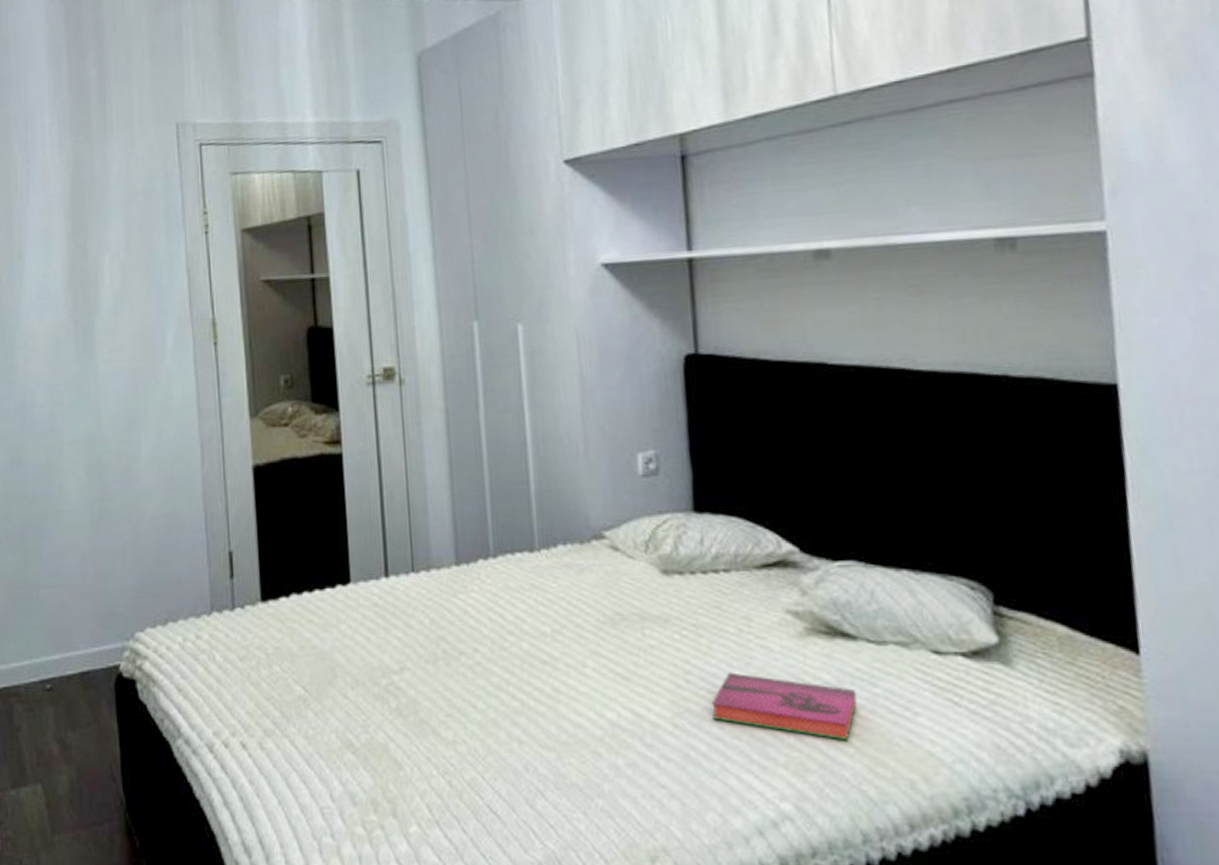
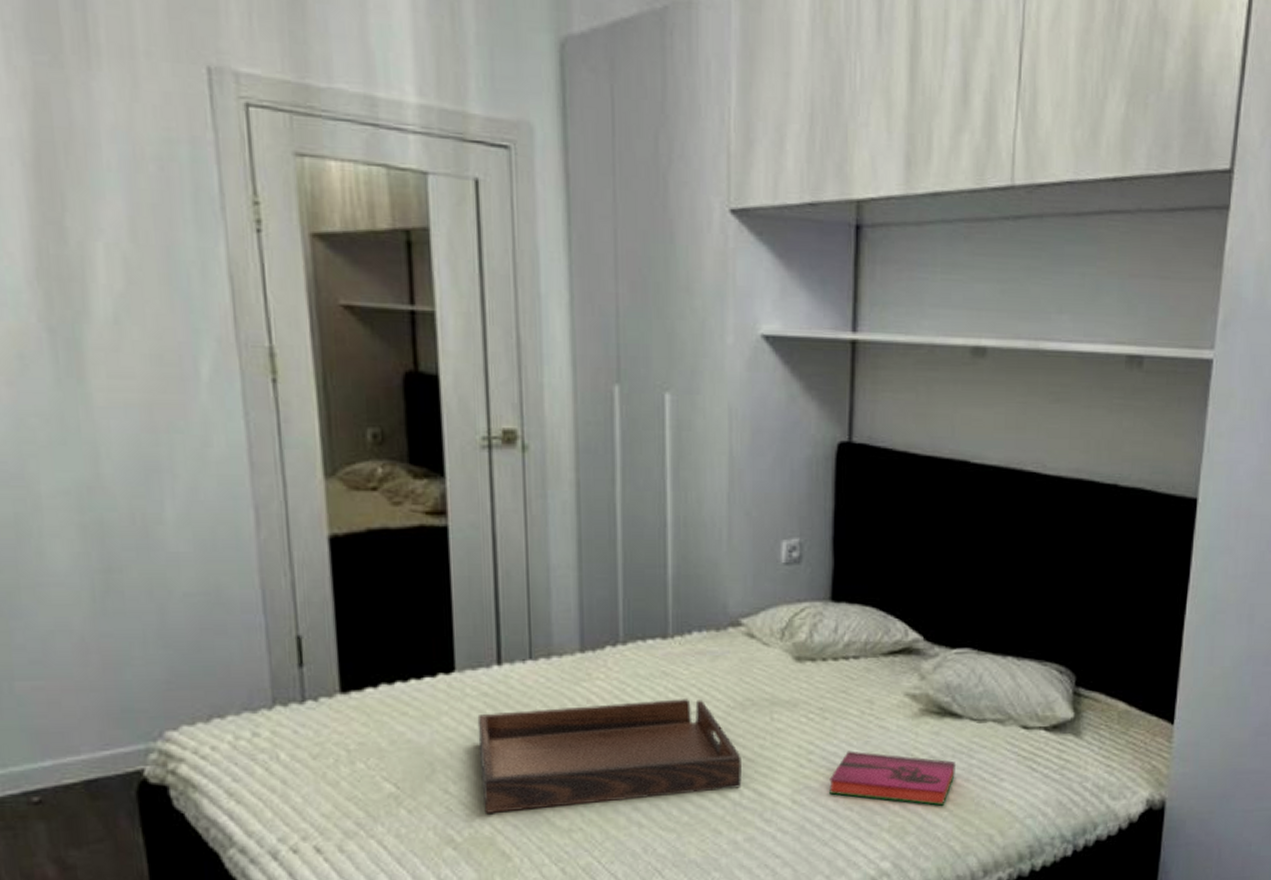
serving tray: none [370,612,618,720] -> present [477,699,742,813]

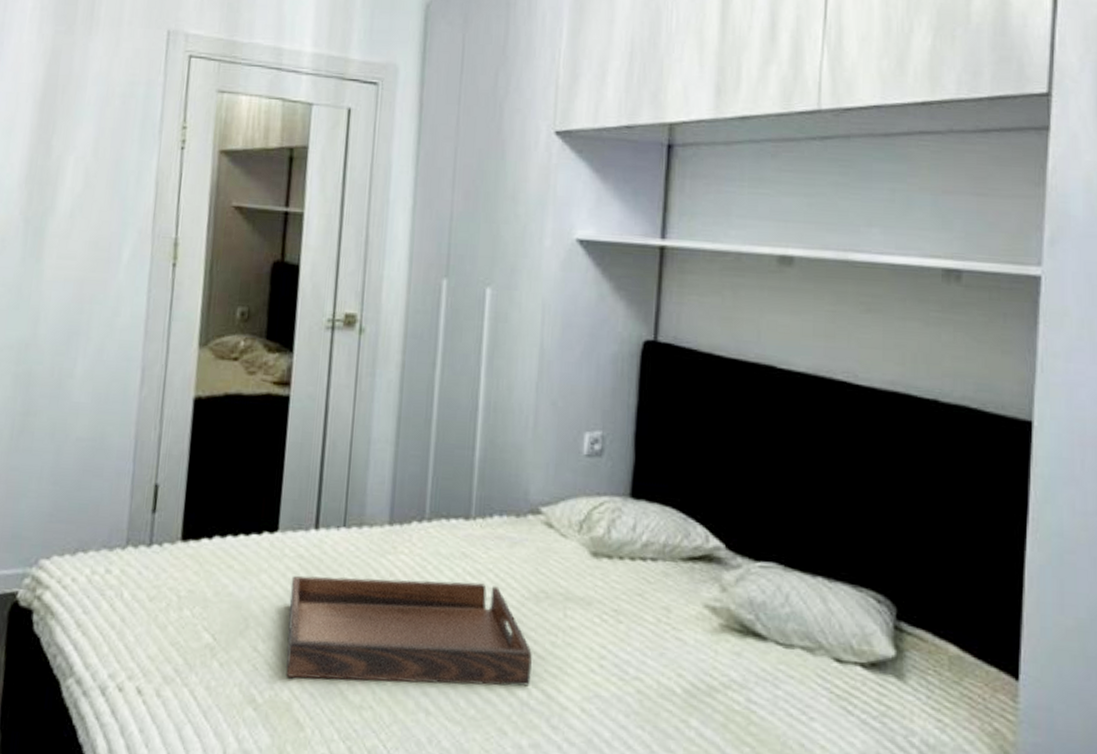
hardback book: present [830,751,955,806] -> none [620,661,759,740]

